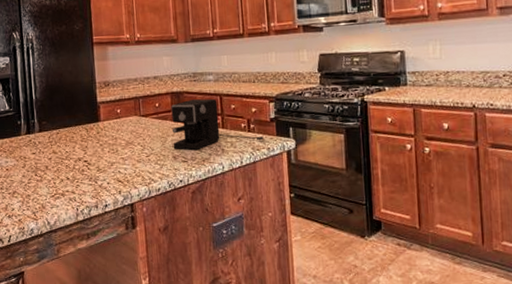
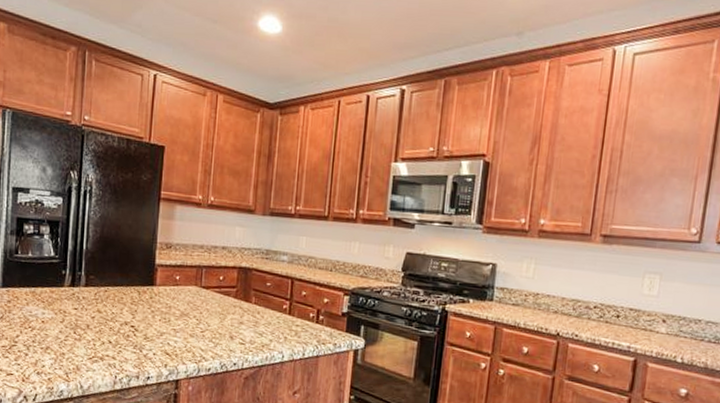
coffee maker: present [171,98,264,150] -> none [232,278,332,335]

